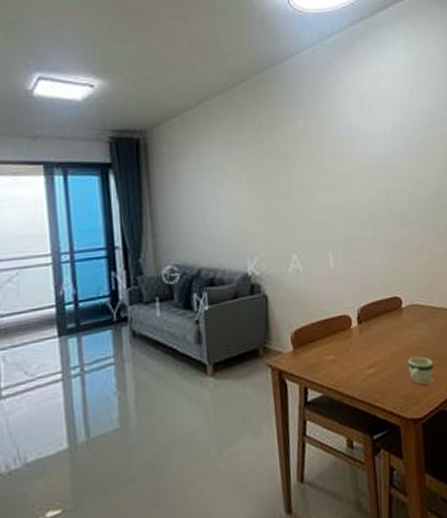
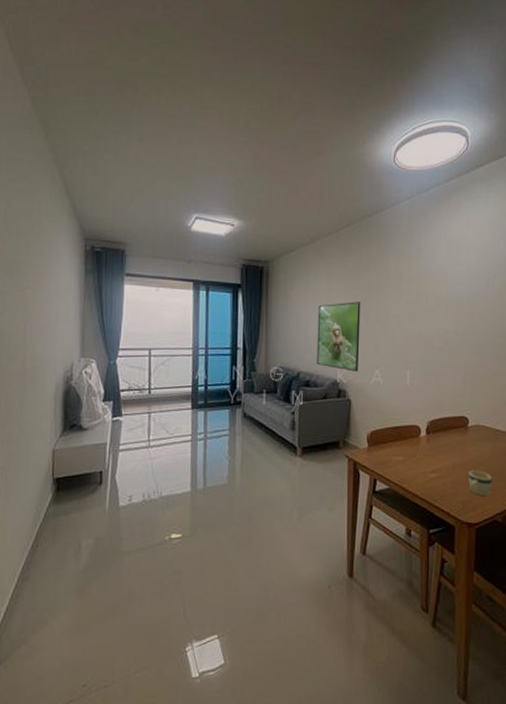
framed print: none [215,174,272,261] -> present [316,302,361,372]

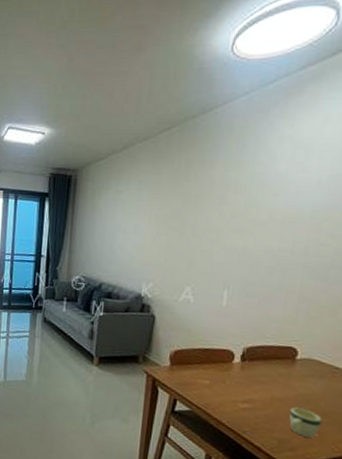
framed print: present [316,302,361,372] -> none [120,213,175,287]

